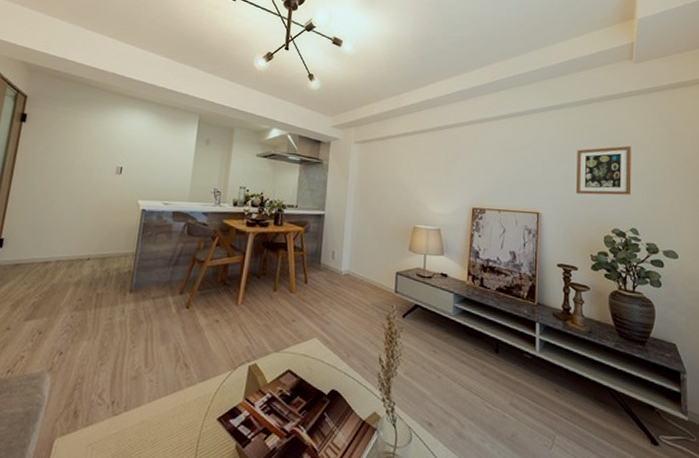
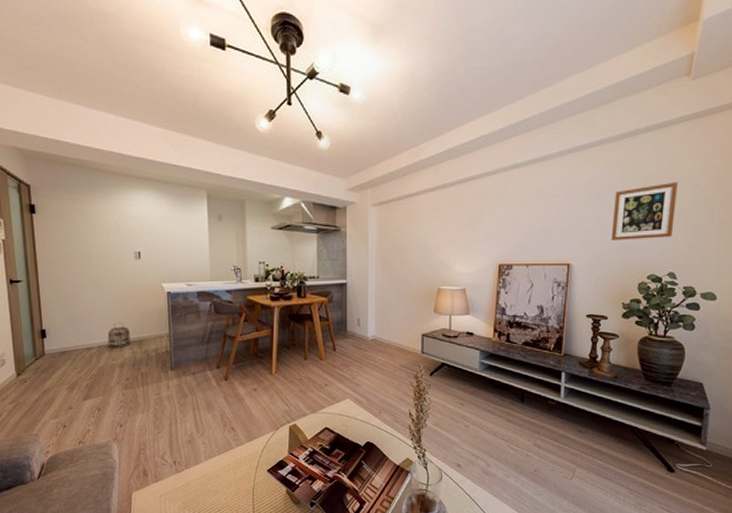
basket: none [67,237,94,264] -> present [107,322,132,348]

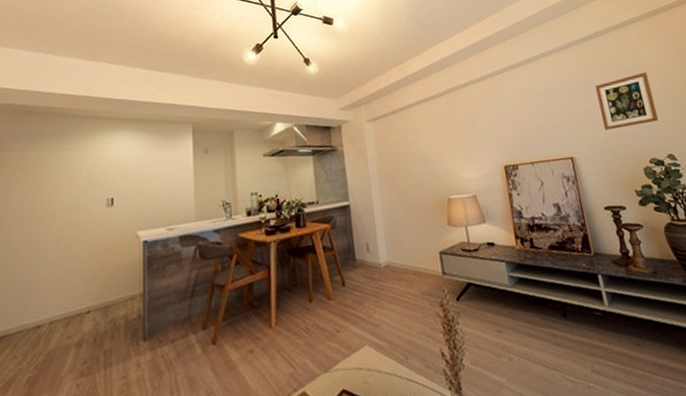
basket: present [107,322,132,348] -> none [63,286,94,322]

